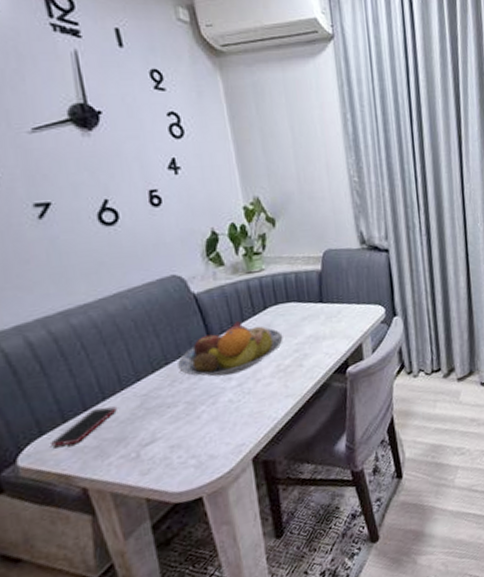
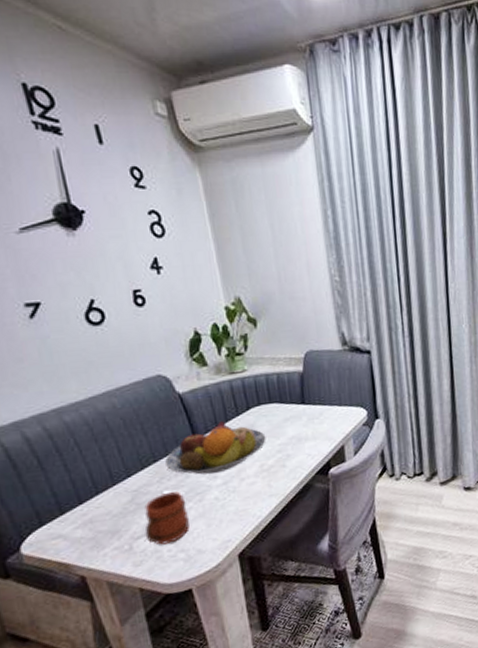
smartphone: present [51,406,118,447] -> none [50,500,111,537]
mug: none [153,394,202,452] -> present [144,491,190,545]

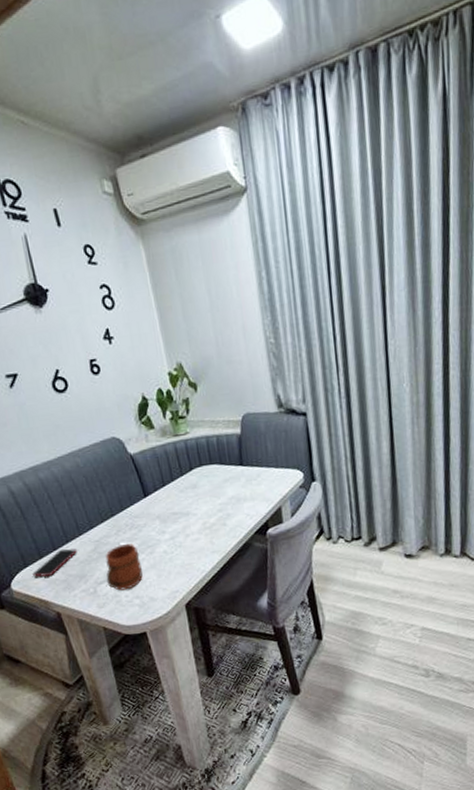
smartphone: none [50,500,111,537] -> present [33,548,78,577]
fruit bowl: present [165,421,267,475] -> none [121,480,208,530]

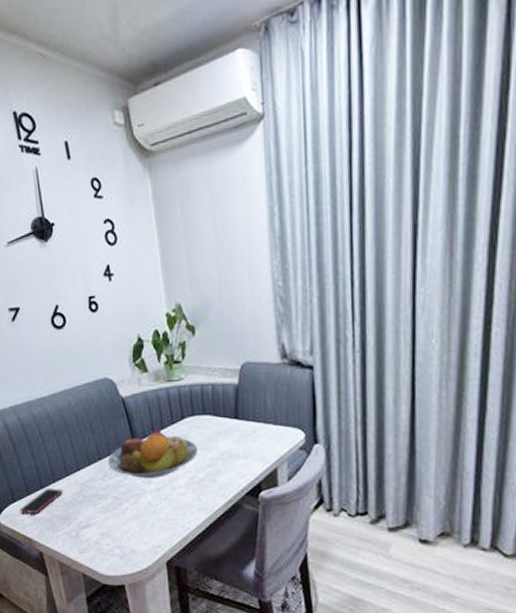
mug: present [105,544,143,591] -> none [89,491,126,538]
fruit bowl: none [121,480,208,530] -> present [108,428,198,478]

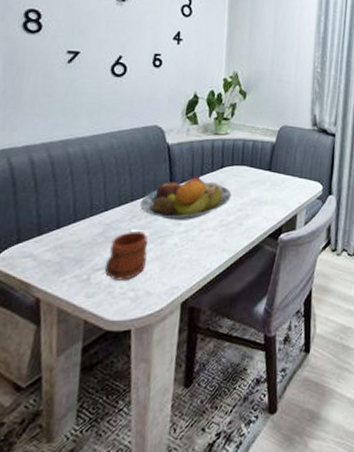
smartphone: present [20,488,64,513] -> none [23,228,84,255]
mug: none [89,491,126,538] -> present [104,232,148,280]

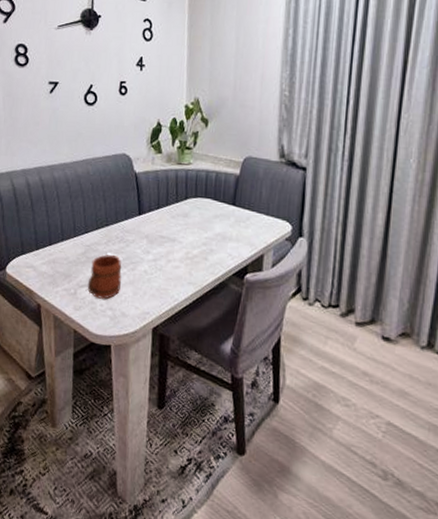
fruit bowl: present [140,174,232,220] -> none [114,204,196,250]

